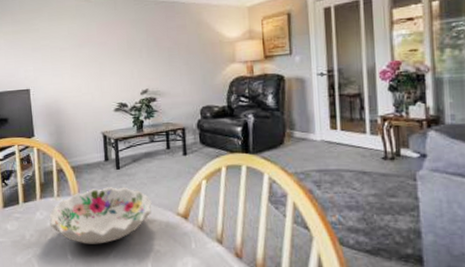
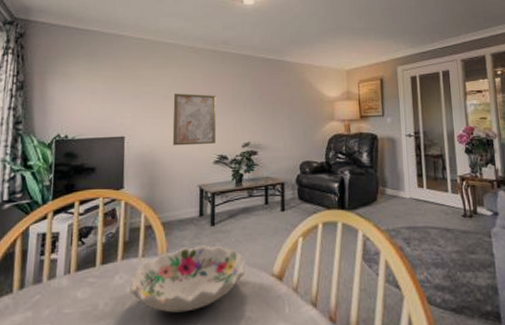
wall art: none [70,43,114,96] -> present [172,93,216,146]

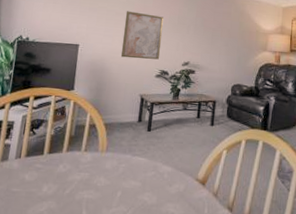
decorative bowl: present [129,245,246,313] -> none [71,147,175,203]

